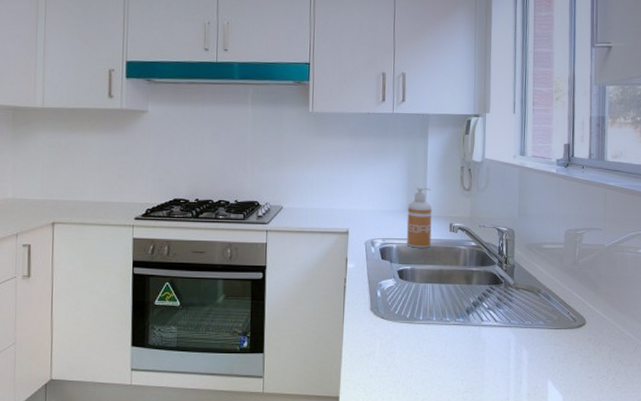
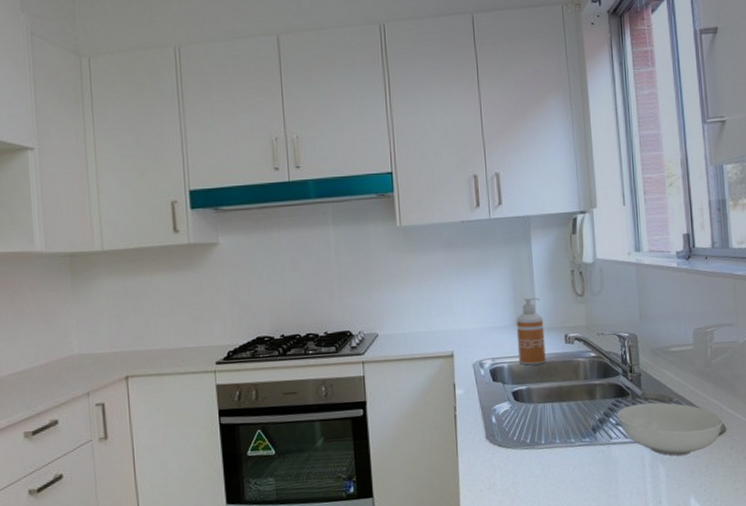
bowl: none [490,293,584,342] -> present [617,402,723,456]

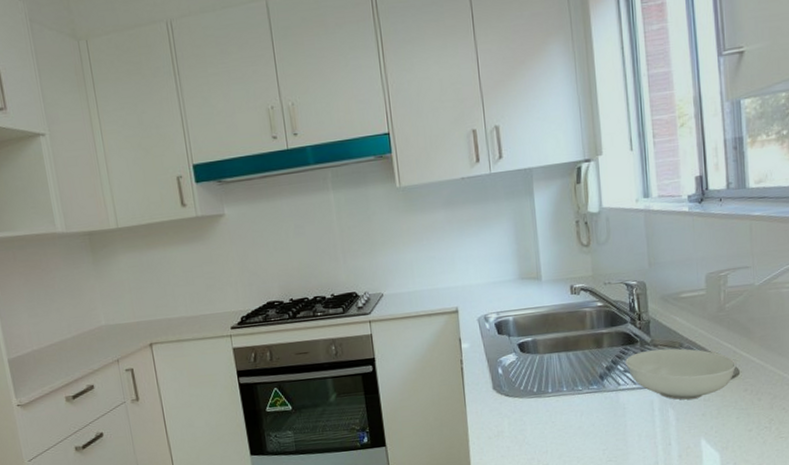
soap dispenser: present [516,297,546,366] -> none [520,250,552,318]

